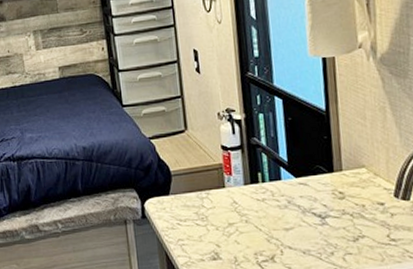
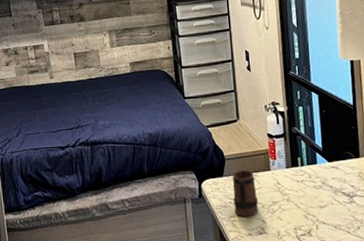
mug: none [180,188,212,240] -> present [233,170,259,216]

